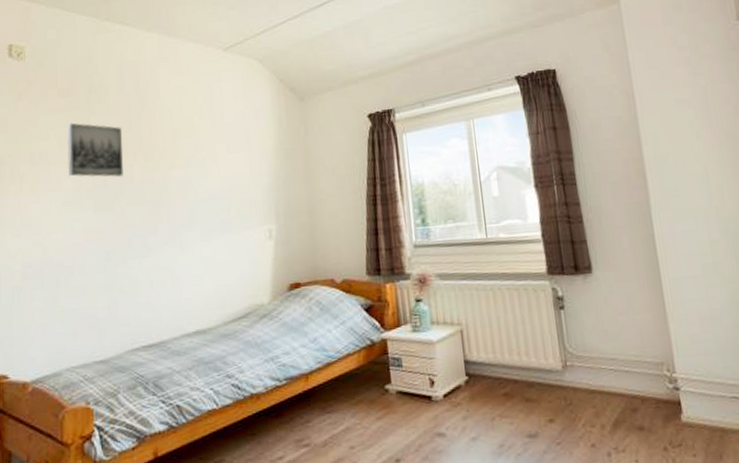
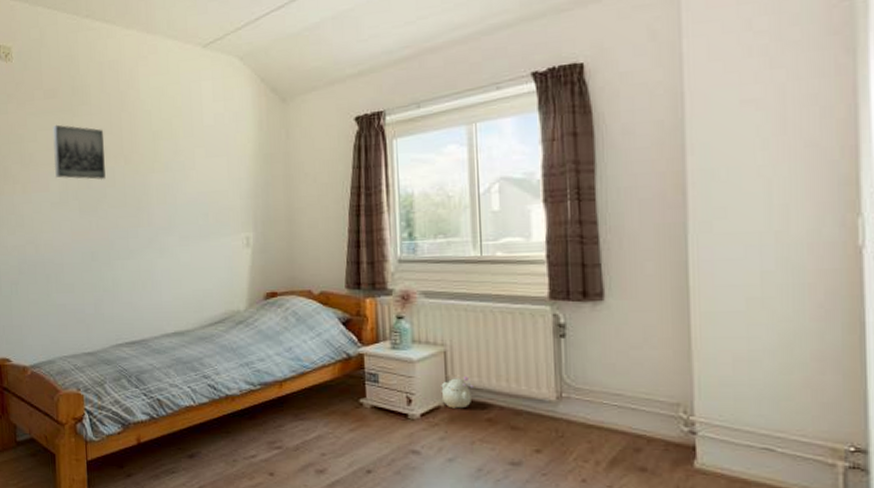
plush toy: none [460,353,490,387] -> present [441,376,474,409]

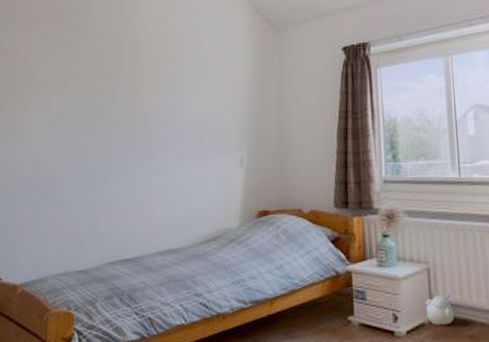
wall art: present [52,124,106,180] -> none [56,47,106,101]

